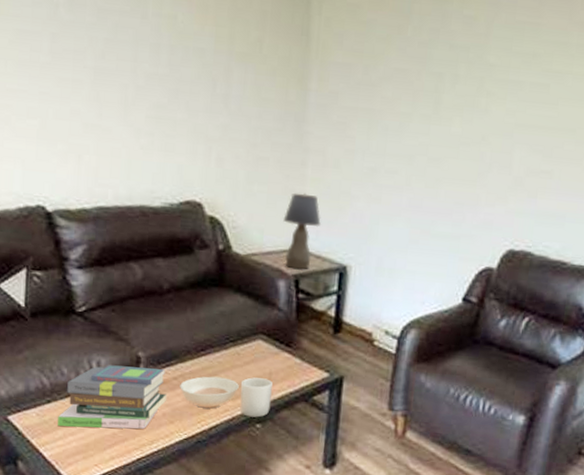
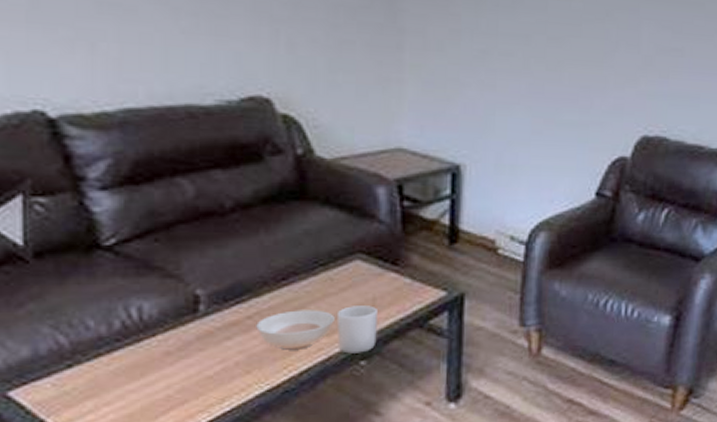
books: present [57,365,167,429] -> none [85,308,240,397]
table lamp: present [283,192,321,270] -> none [378,81,425,173]

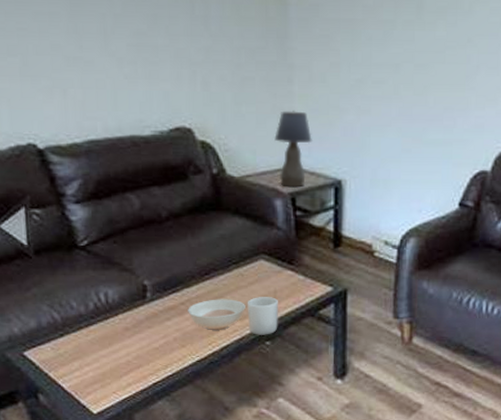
table lamp: none [378,81,425,173] -> present [274,109,312,188]

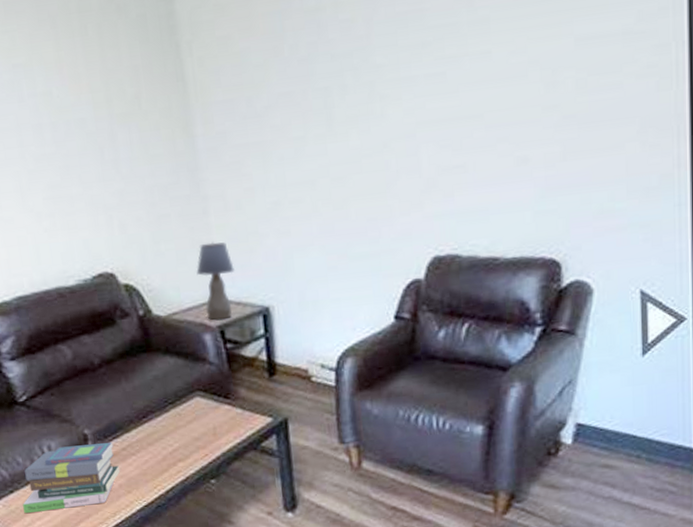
books: none [72,295,177,359] -> present [23,442,121,514]
bowl: present [188,299,246,330] -> none [129,440,187,473]
mug: present [247,297,278,335] -> none [187,434,221,474]

